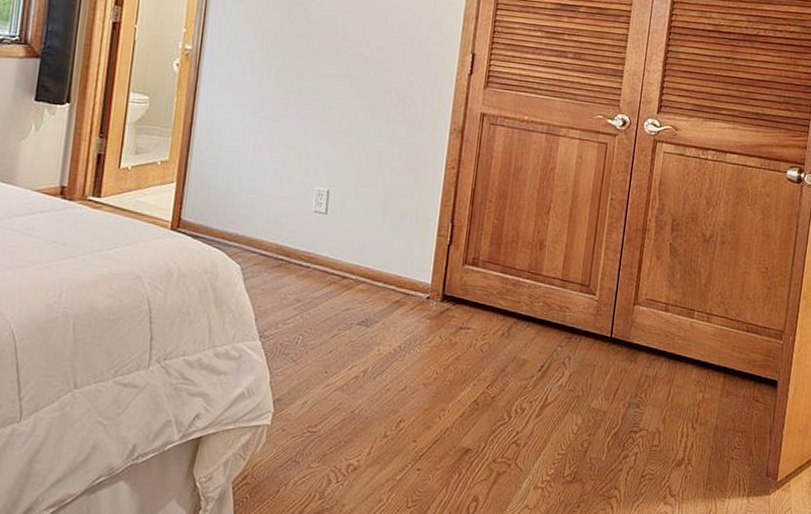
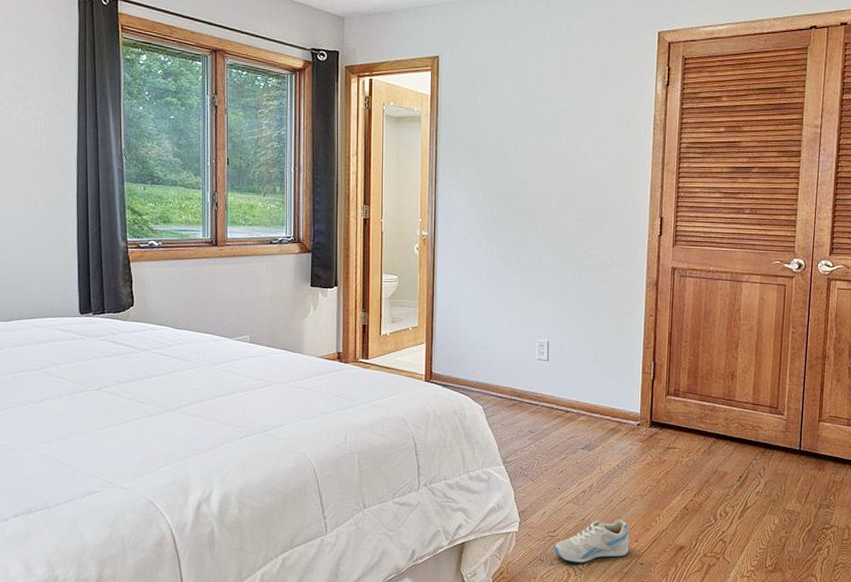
sneaker: none [313,412,407,467] -> present [554,519,630,563]

